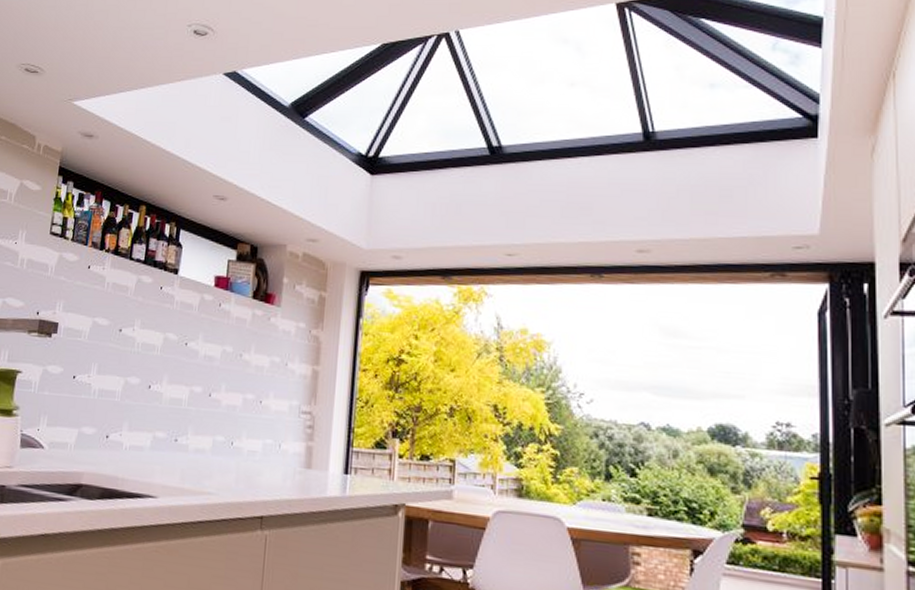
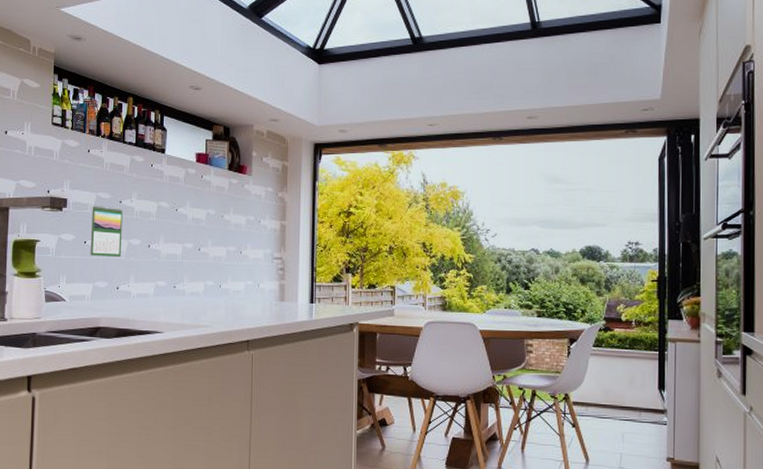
calendar: none [78,332,122,399] -> present [90,205,123,258]

